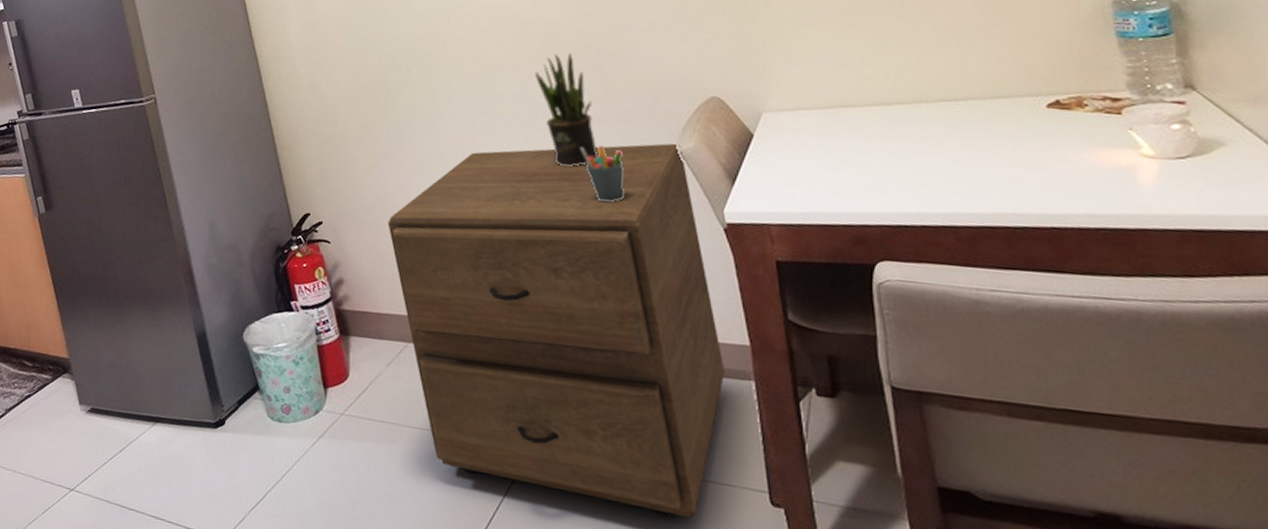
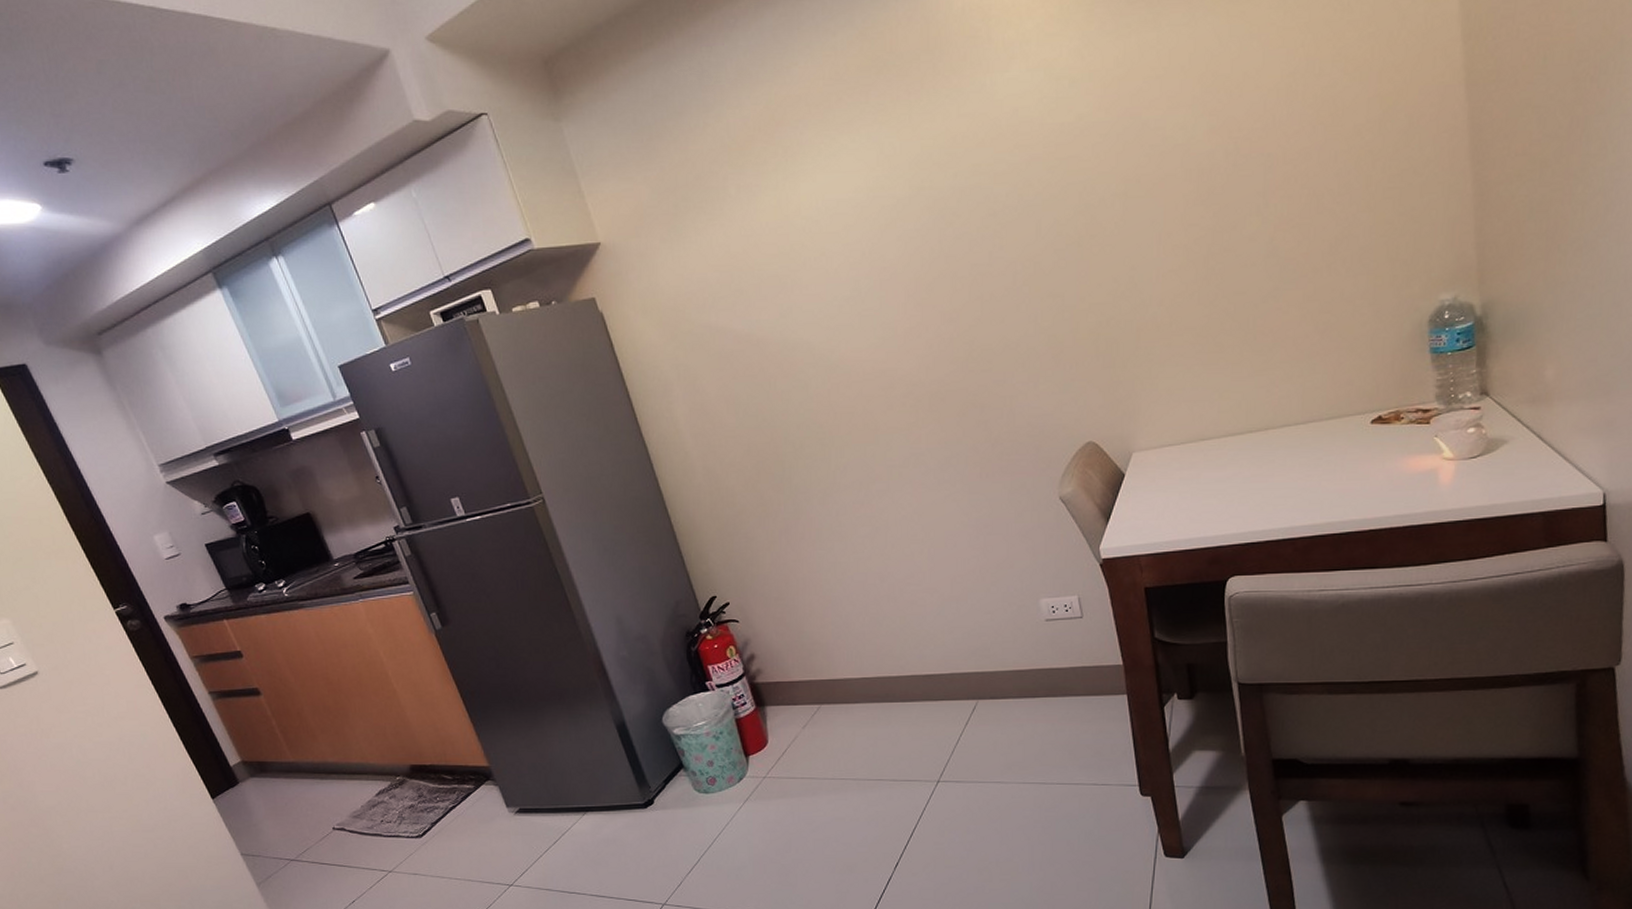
filing cabinet: present [387,143,725,518] -> none [793,489,1102,819]
potted plant: present [535,53,598,167] -> none [924,412,987,522]
pen holder: present [580,146,625,203] -> none [969,500,1011,553]

